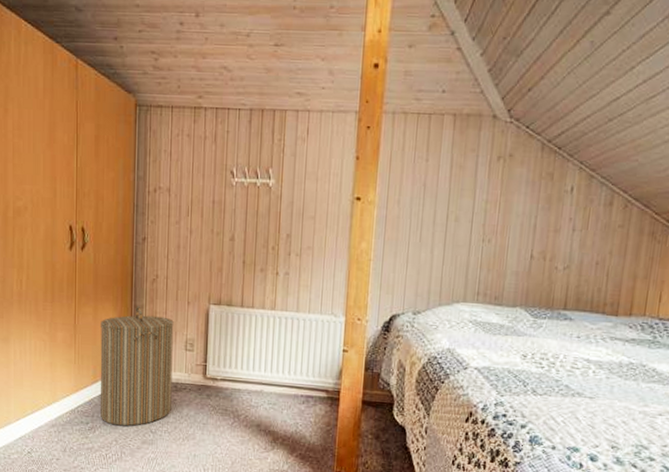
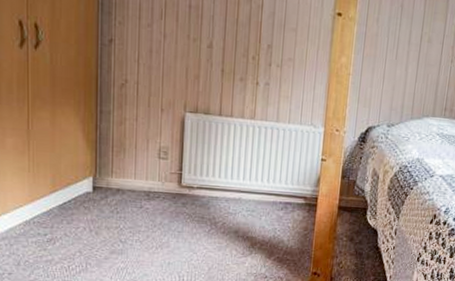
laundry hamper: present [100,306,174,427] -> none [60,111,146,237]

